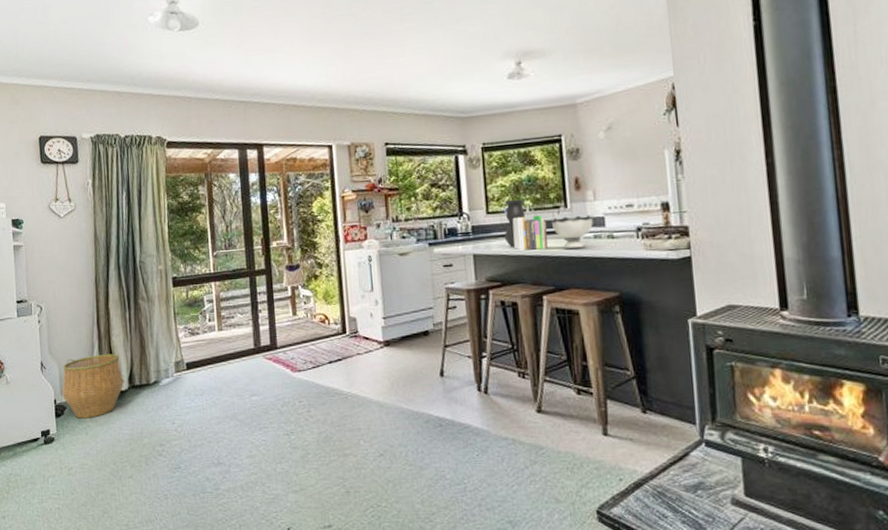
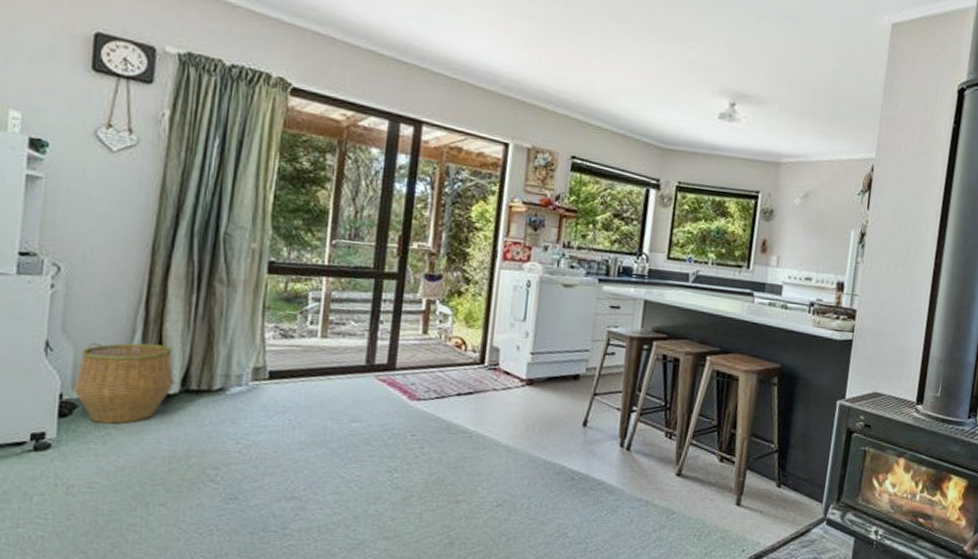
vase: present [504,199,526,247] -> none [680,248,710,300]
books: present [512,215,548,251] -> none [688,268,727,308]
bowl: present [551,215,594,250] -> none [730,277,773,314]

